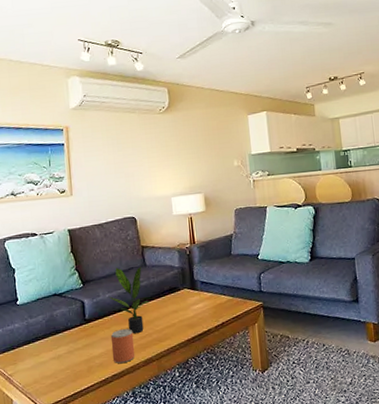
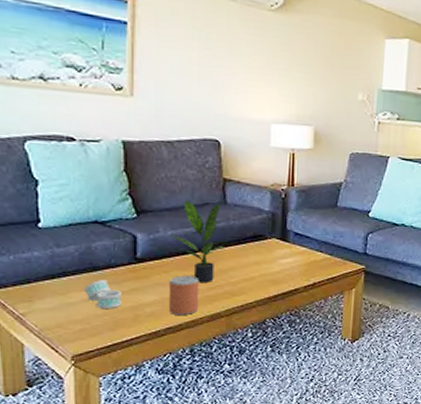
napkin ring: none [51,340,78,365] -> present [84,280,121,310]

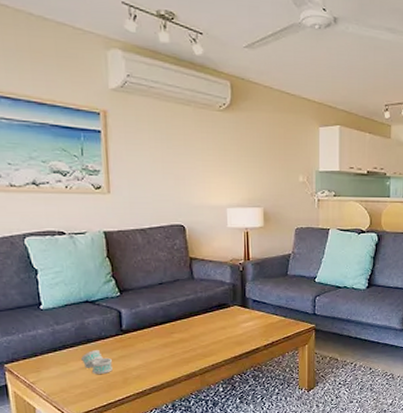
beverage can: present [168,276,200,316] -> none [150,342,177,377]
potted plant: present [172,200,226,284] -> none [150,278,196,348]

